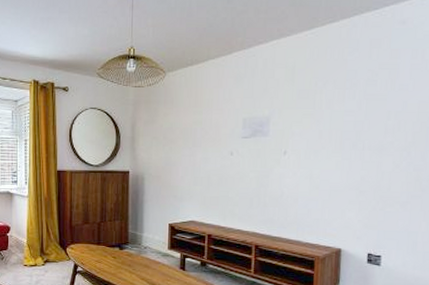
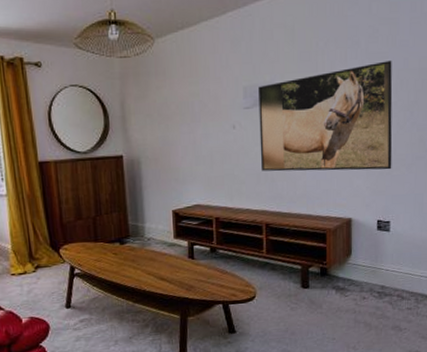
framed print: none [254,102,390,206] -> present [258,60,393,172]

